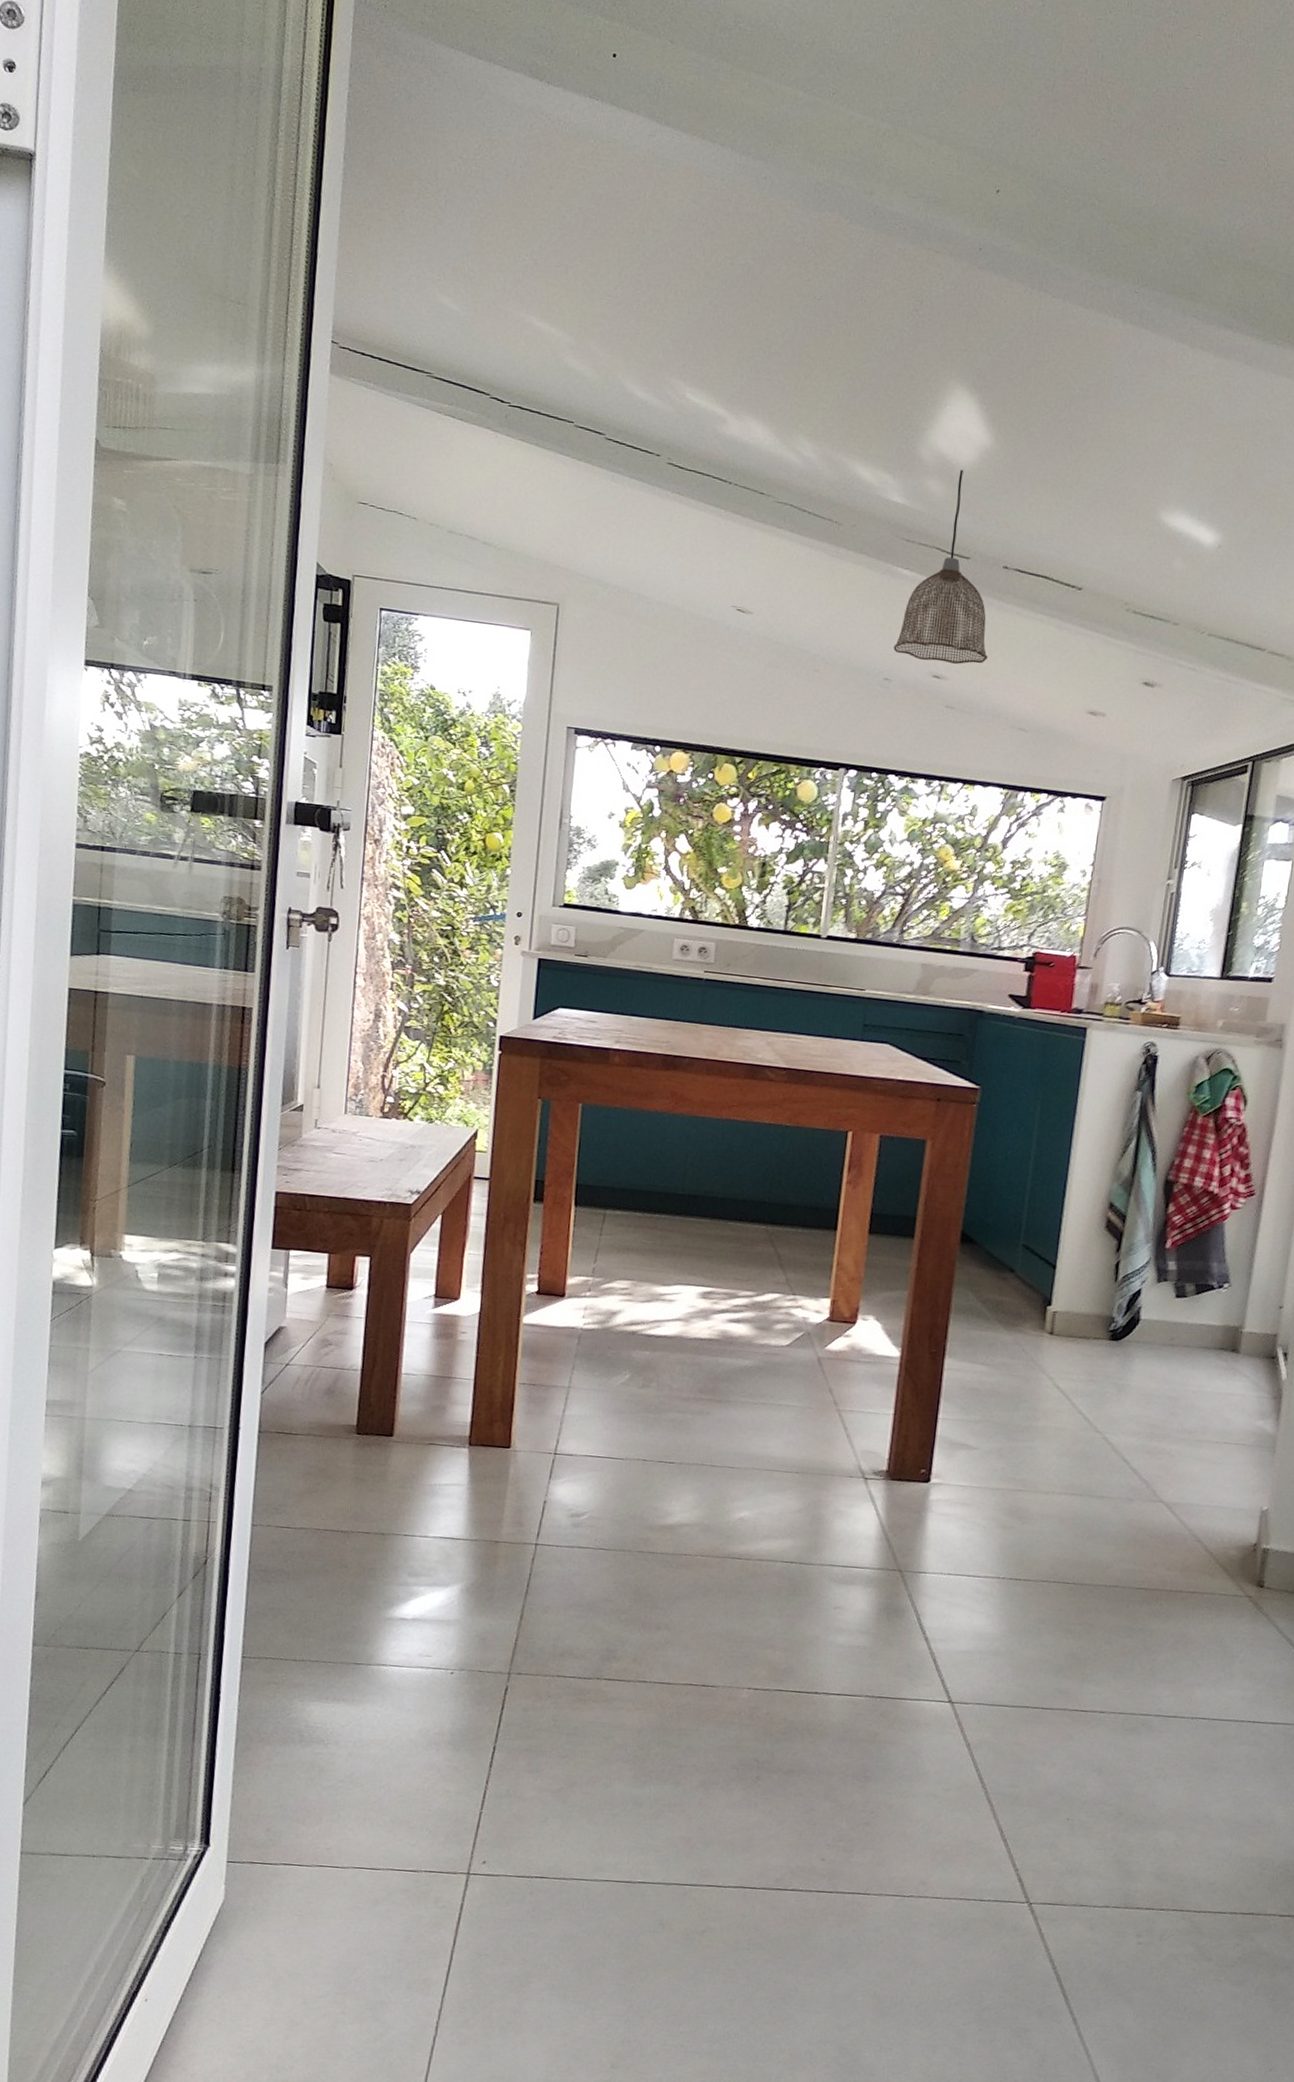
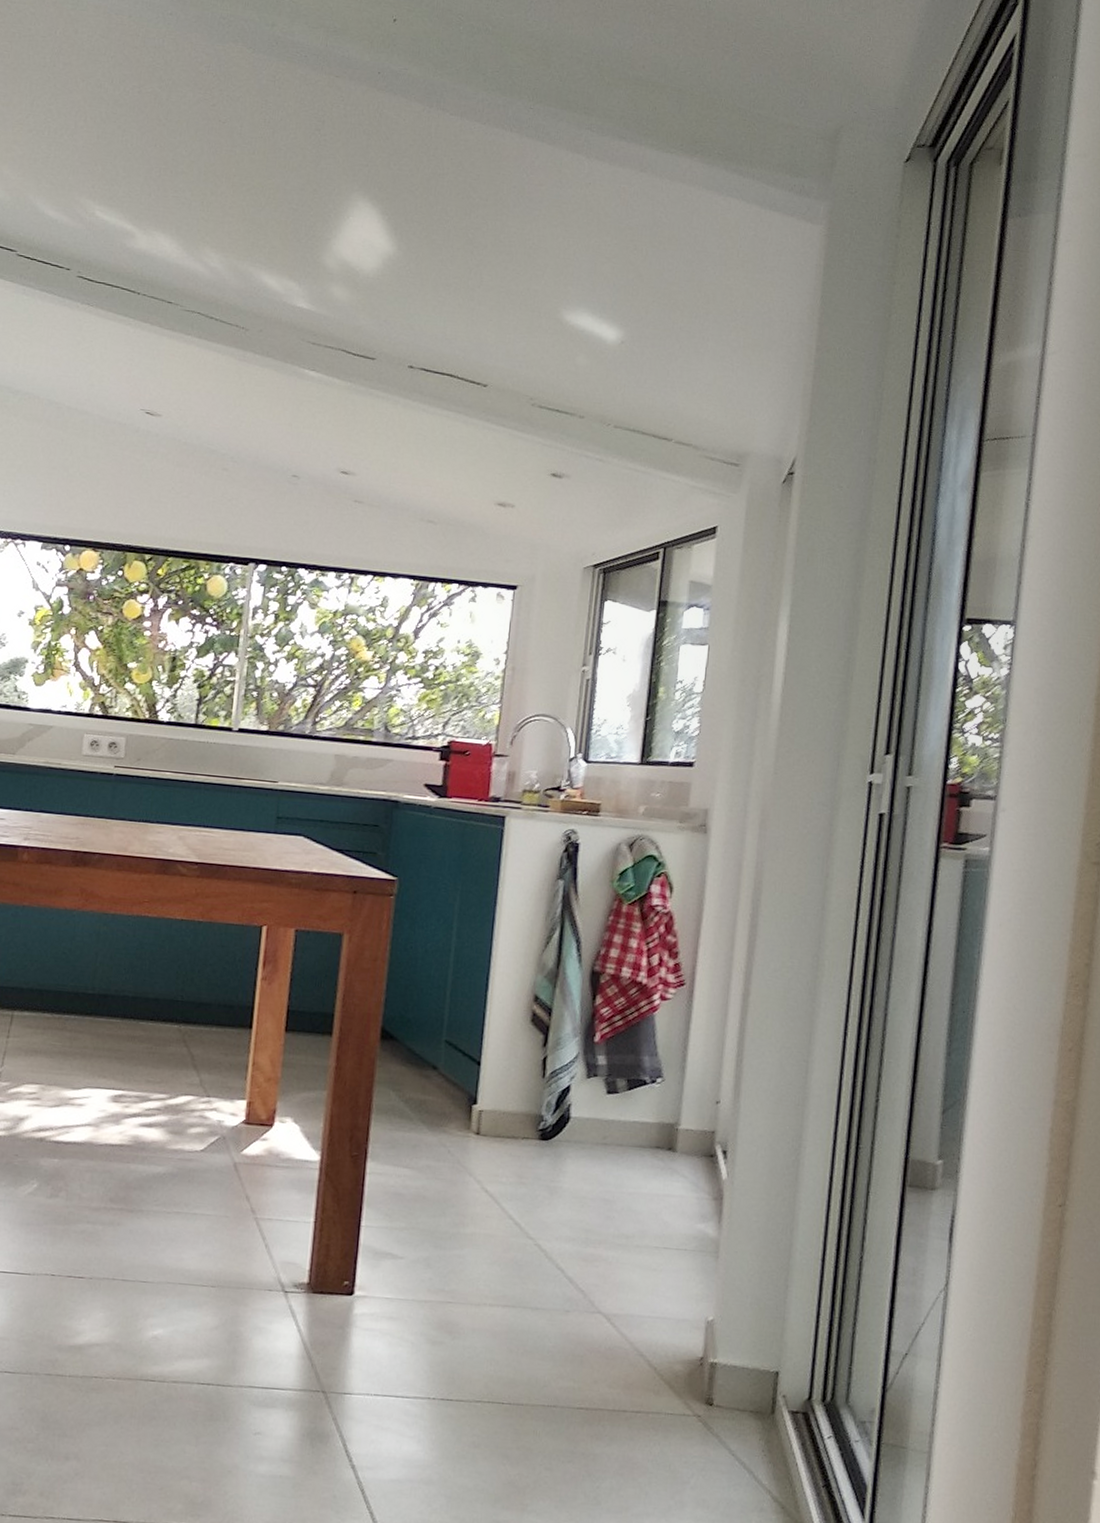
pendant lamp: present [893,469,988,665] -> none [301,276,395,461]

